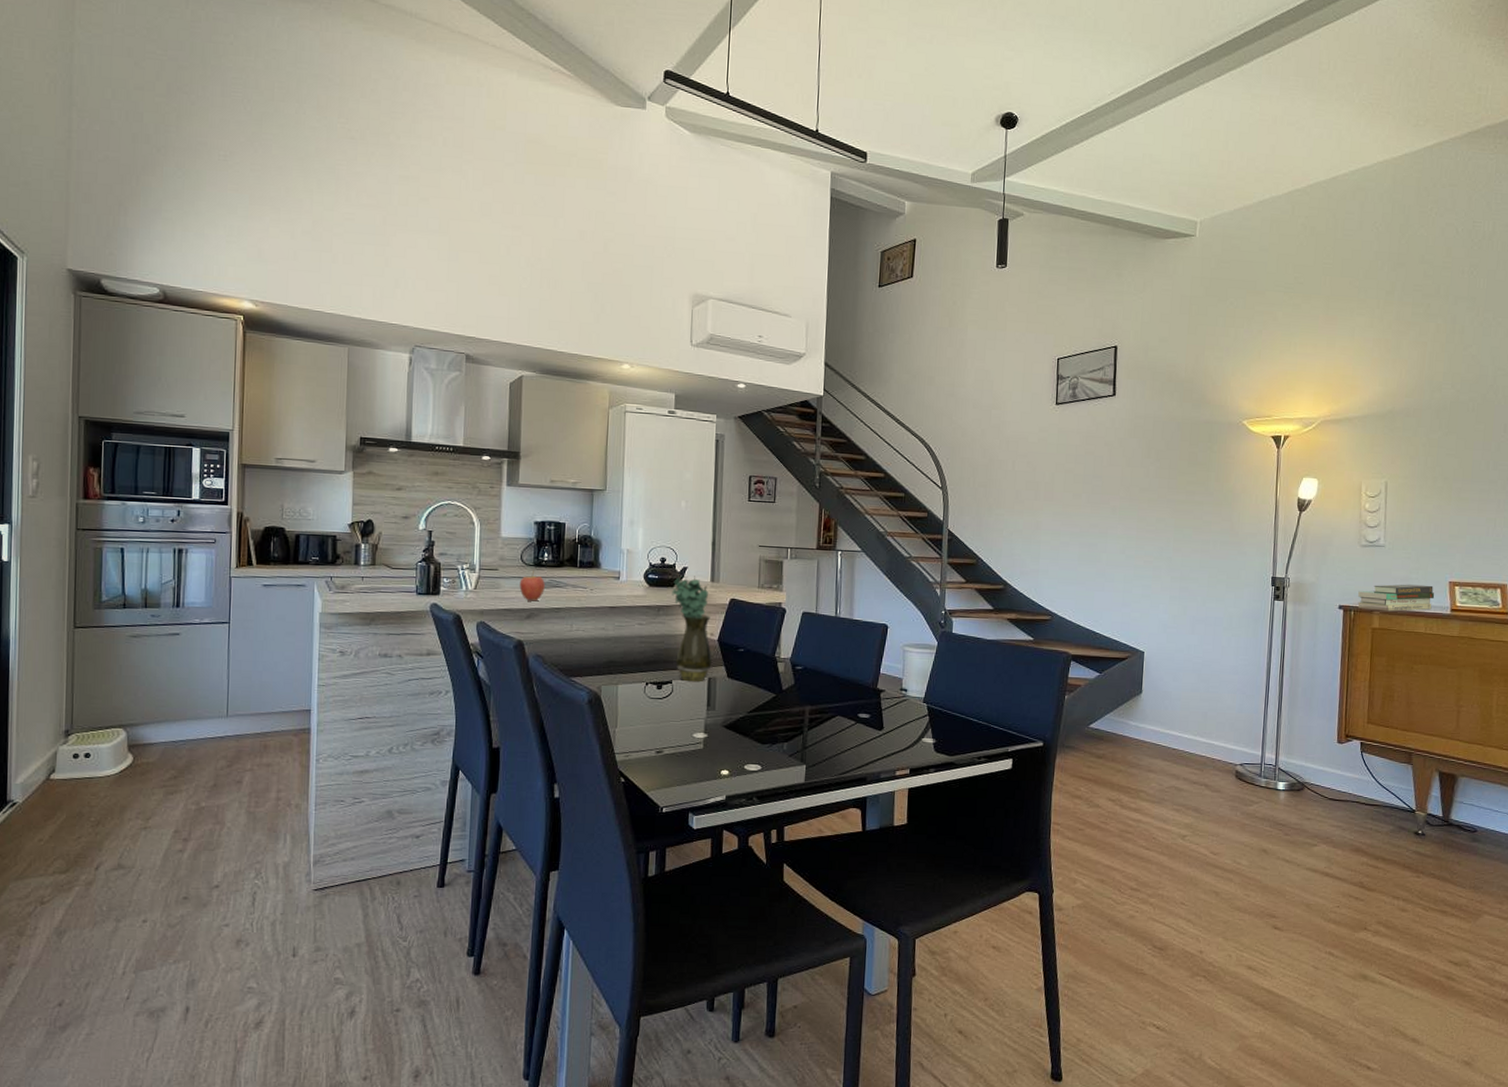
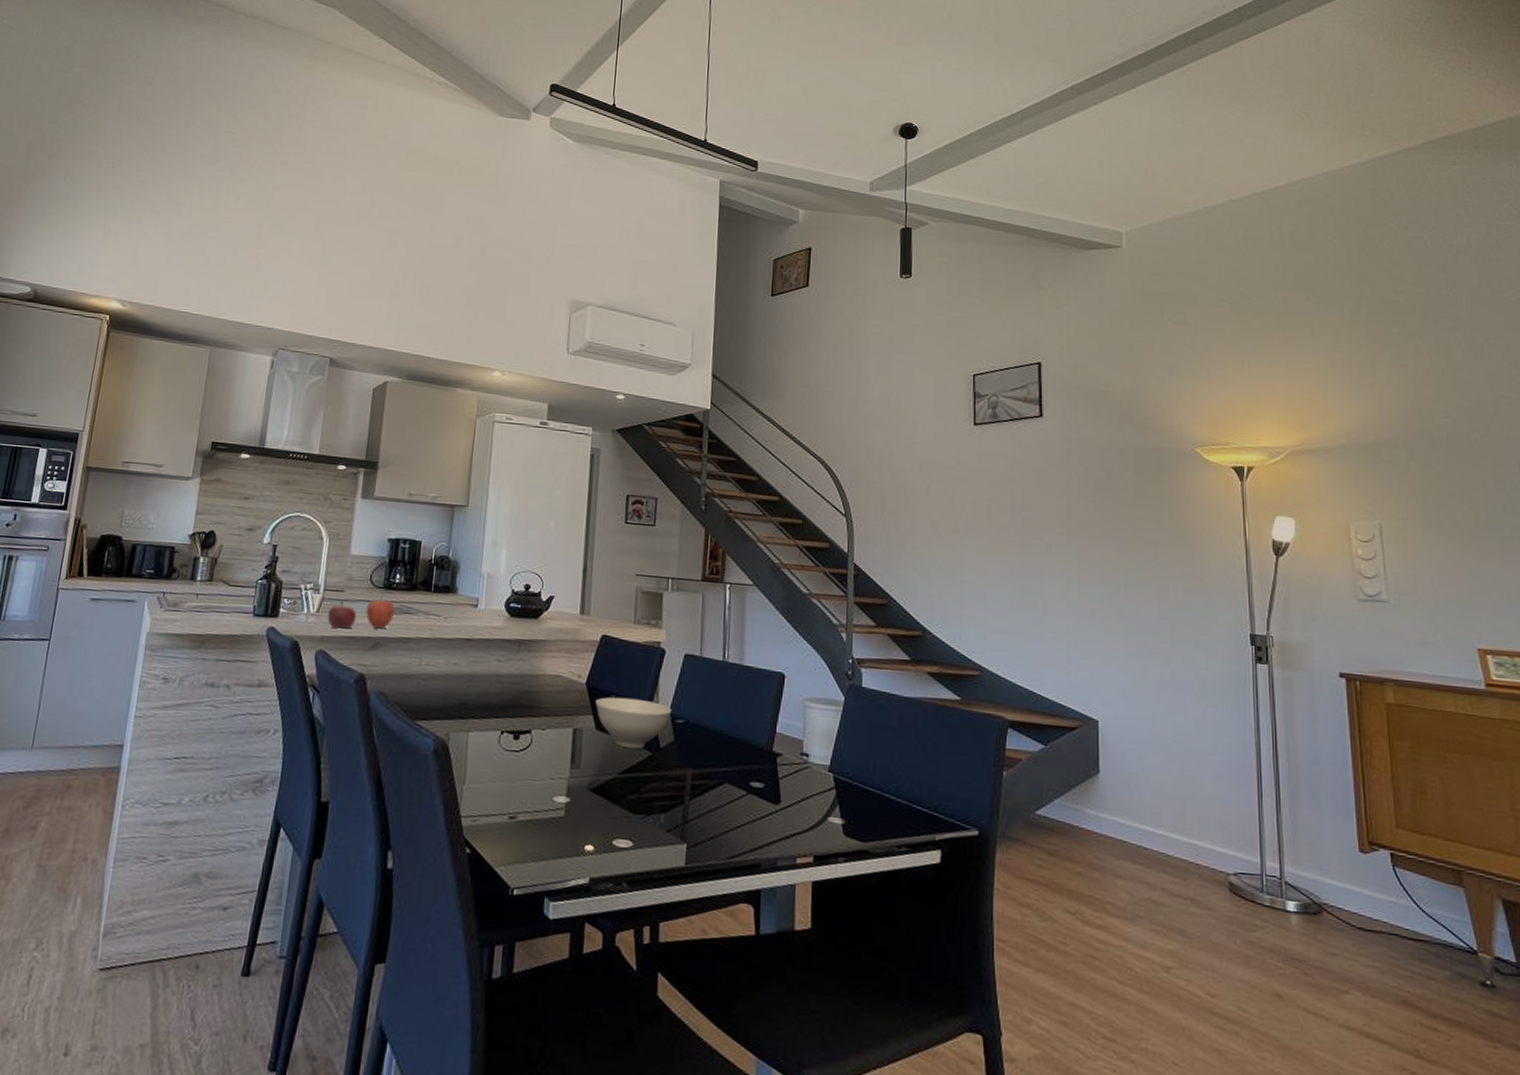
fruit: none [484,578,511,602] -> present [327,601,357,629]
vase: present [672,572,712,682] -> none [535,602,579,734]
bowl: none [726,650,792,692] -> present [595,697,672,750]
books: present [1358,584,1435,612] -> none [1362,649,1462,684]

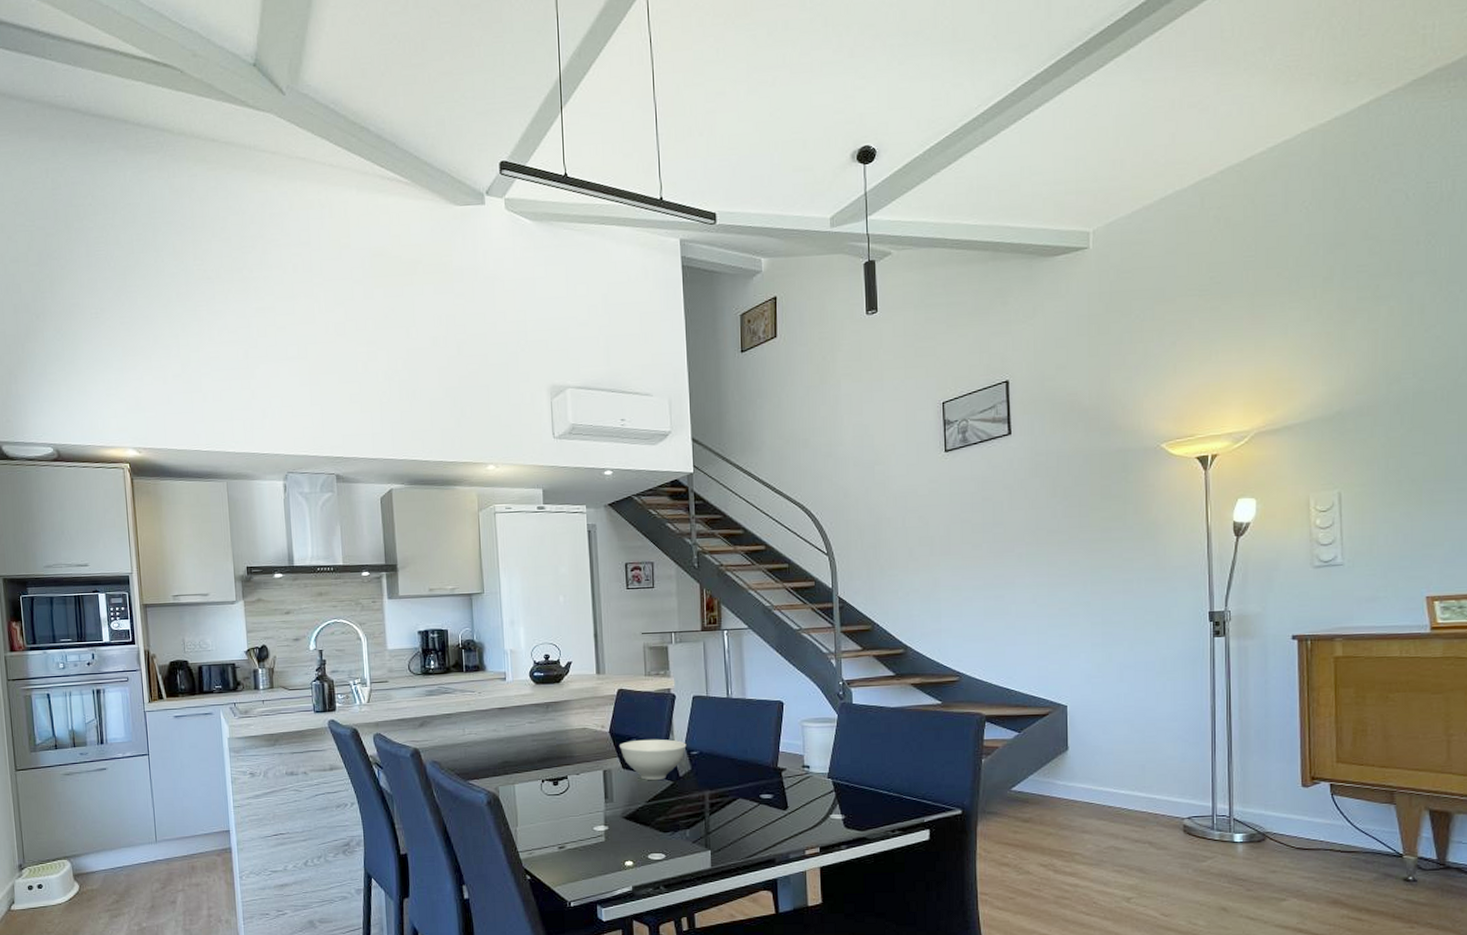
fruit: present [327,601,357,629] -> none [377,690,403,714]
fruit: present [366,593,395,629] -> none [409,679,434,710]

